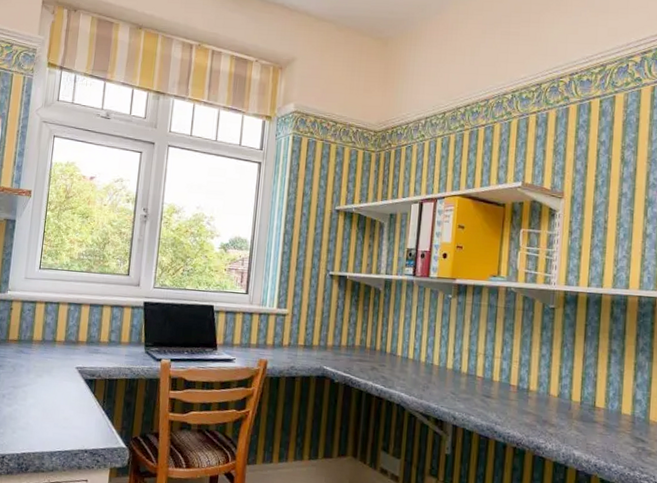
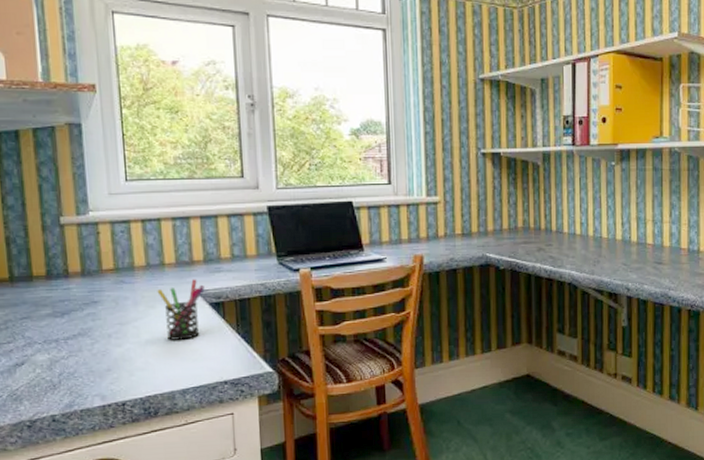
pen holder: none [46,357,83,408] -> present [157,279,205,340]

